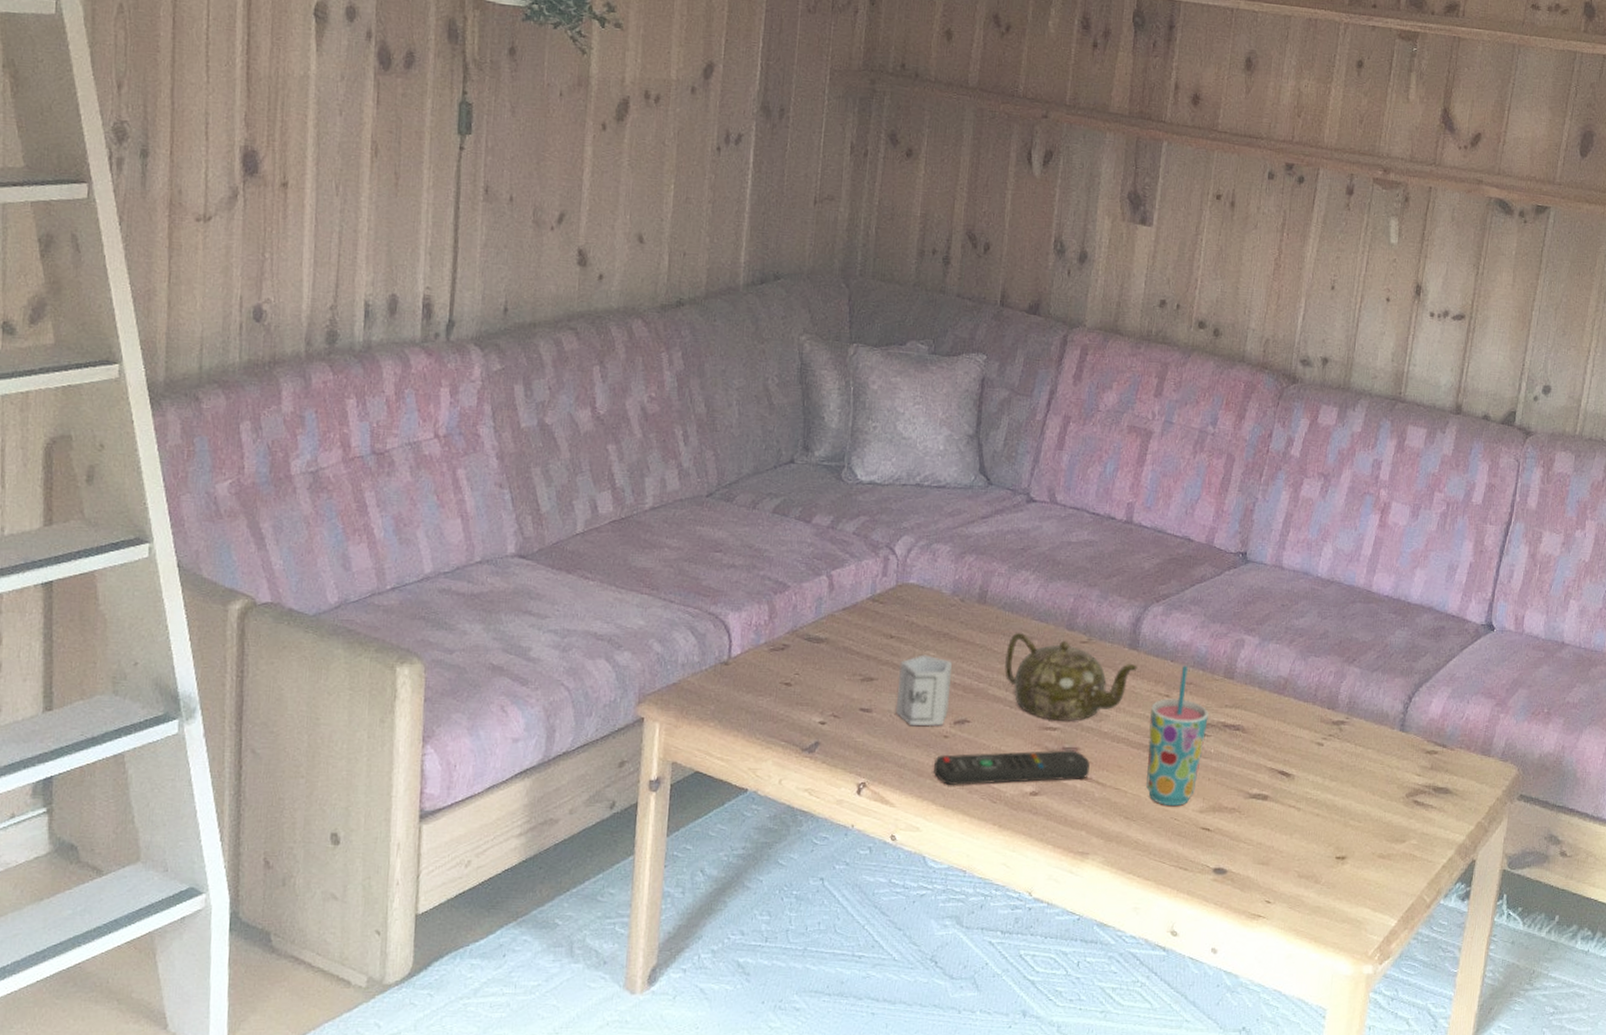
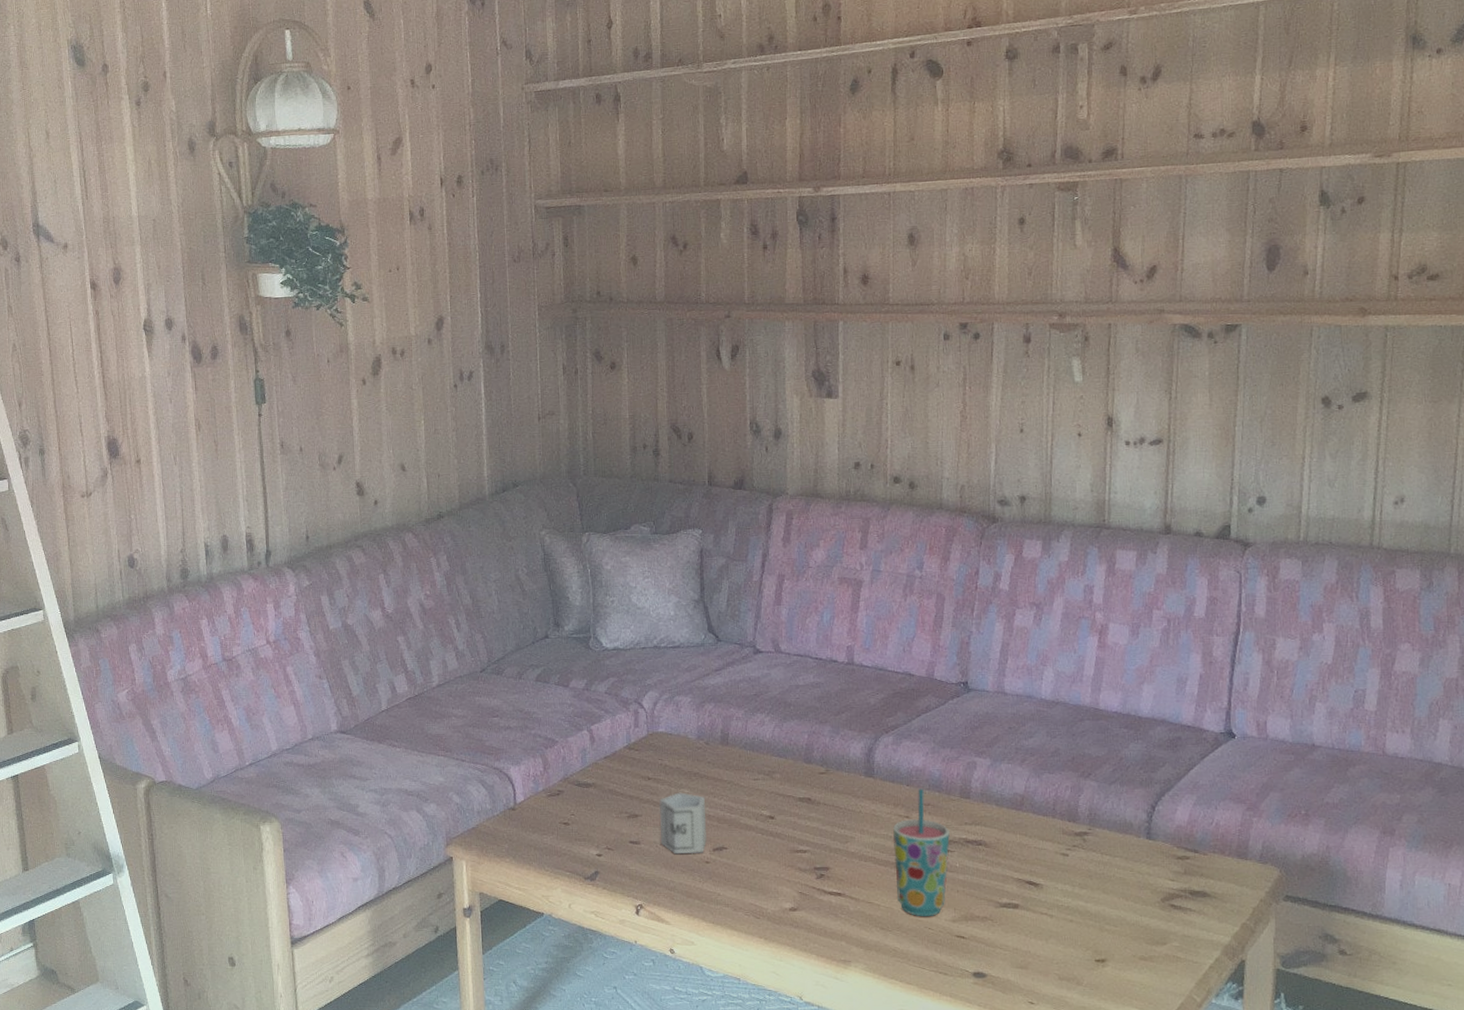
remote control: present [934,750,1090,785] -> none [700,870,842,904]
teapot: present [1005,632,1138,721] -> none [752,767,876,844]

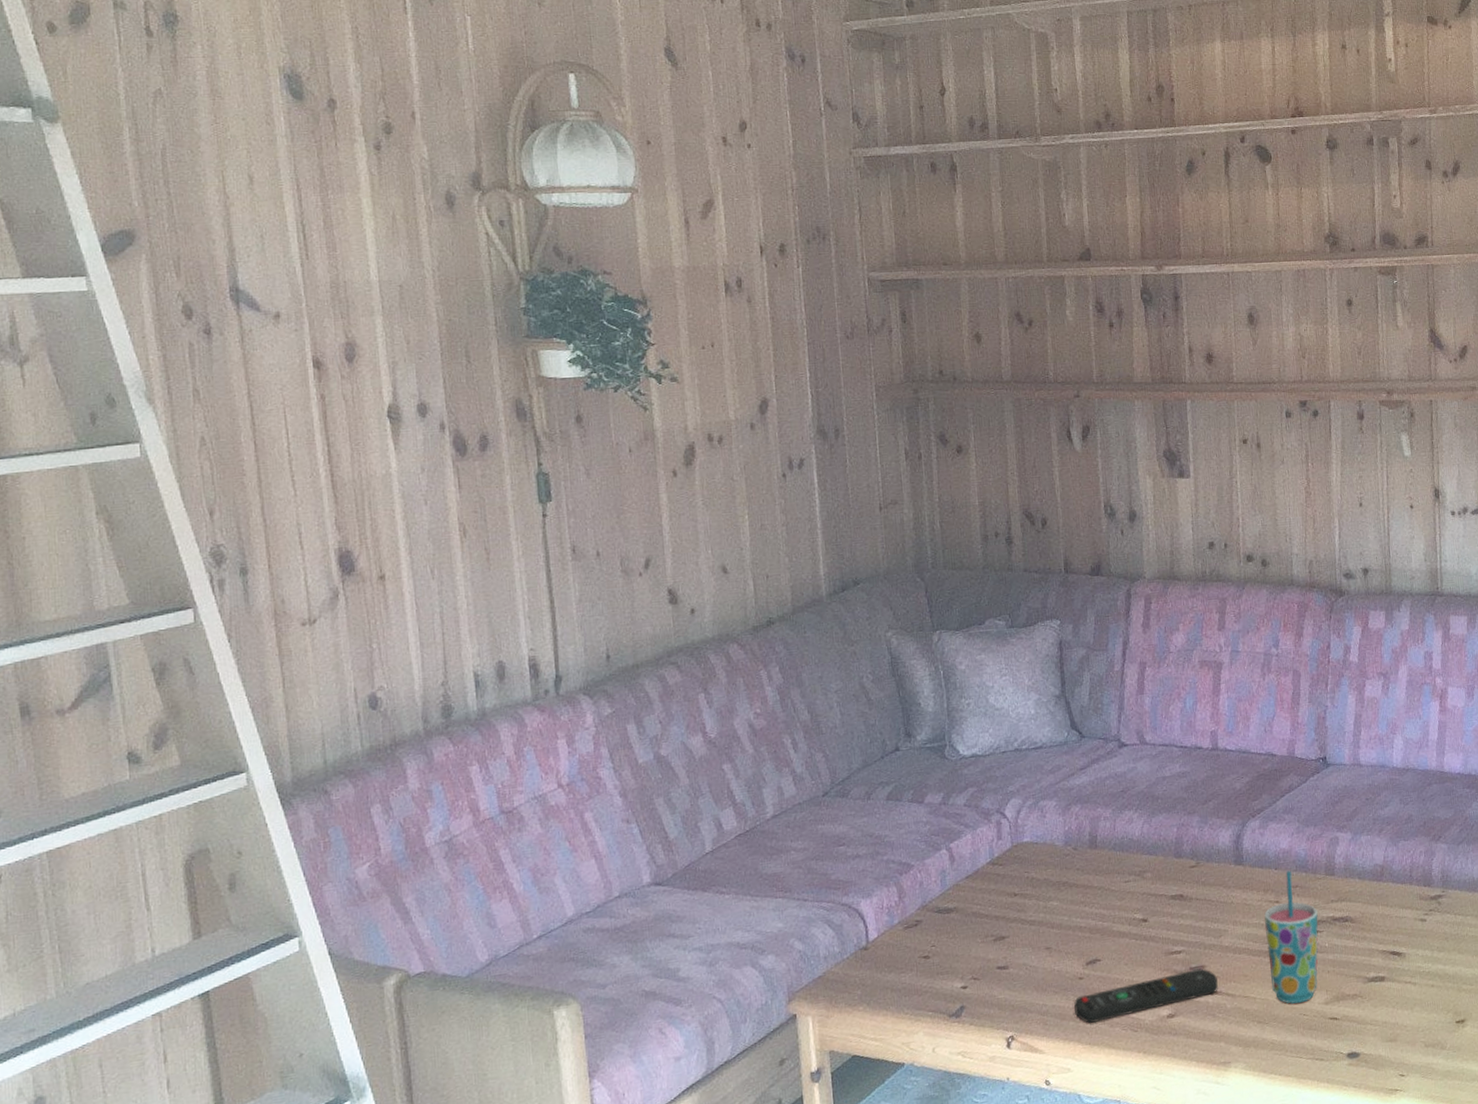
cup: present [658,792,707,855] -> none [1027,905,1079,975]
remote control: none [700,870,842,904] -> present [1074,968,1218,1023]

